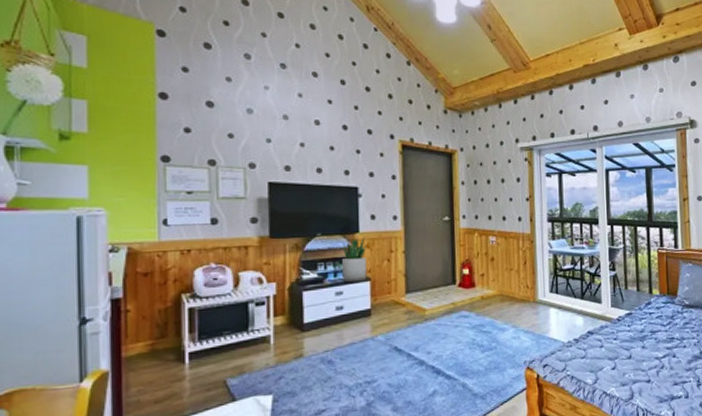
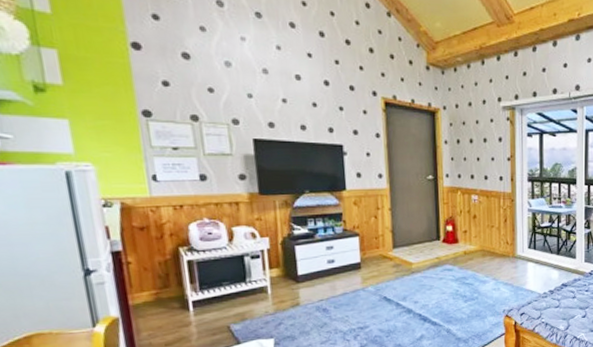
planter: present [342,236,367,283] -> none [331,194,355,238]

